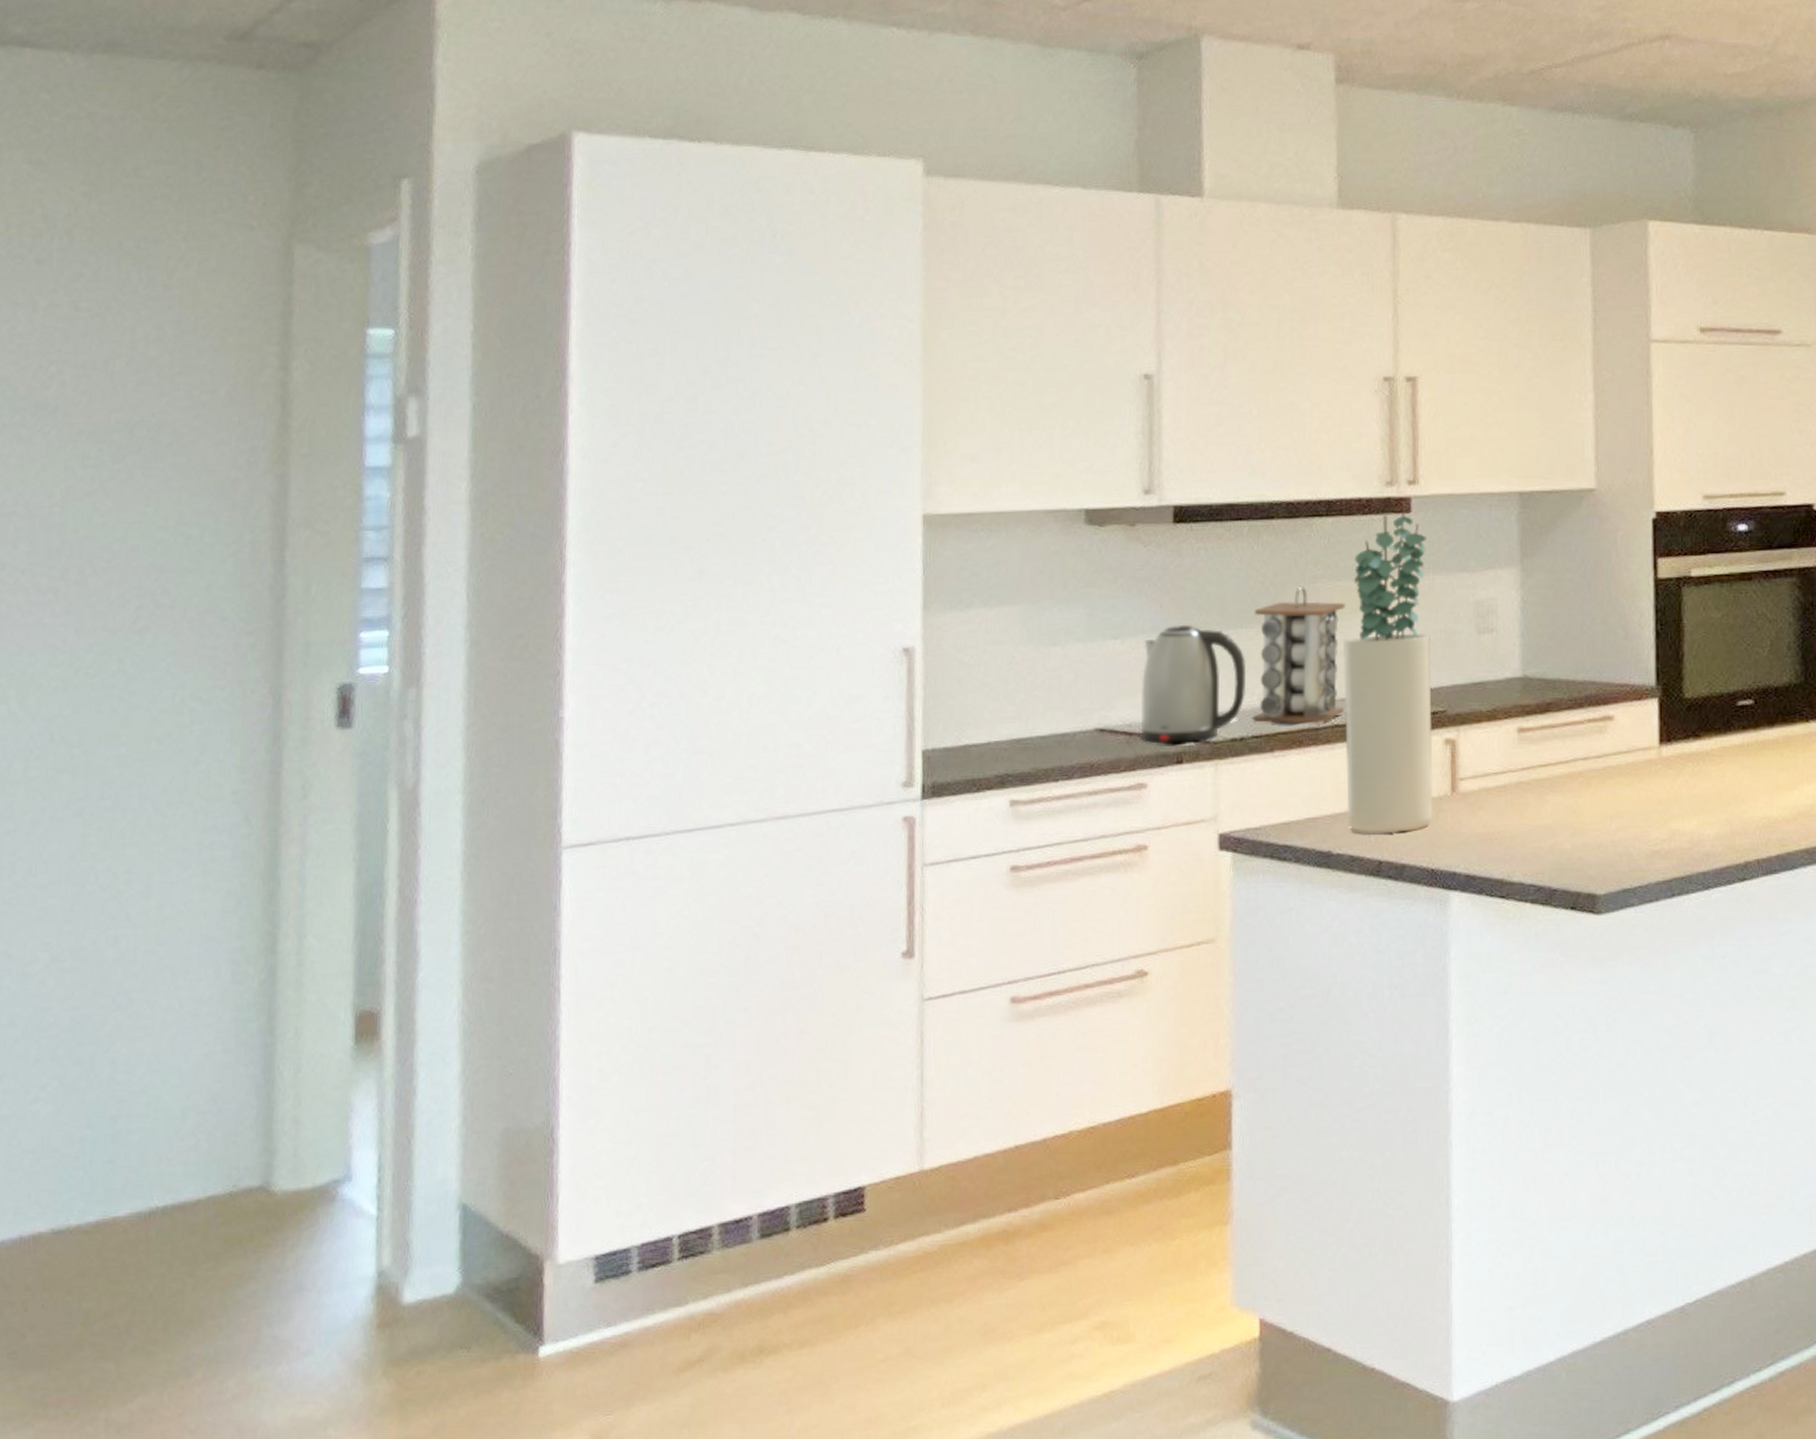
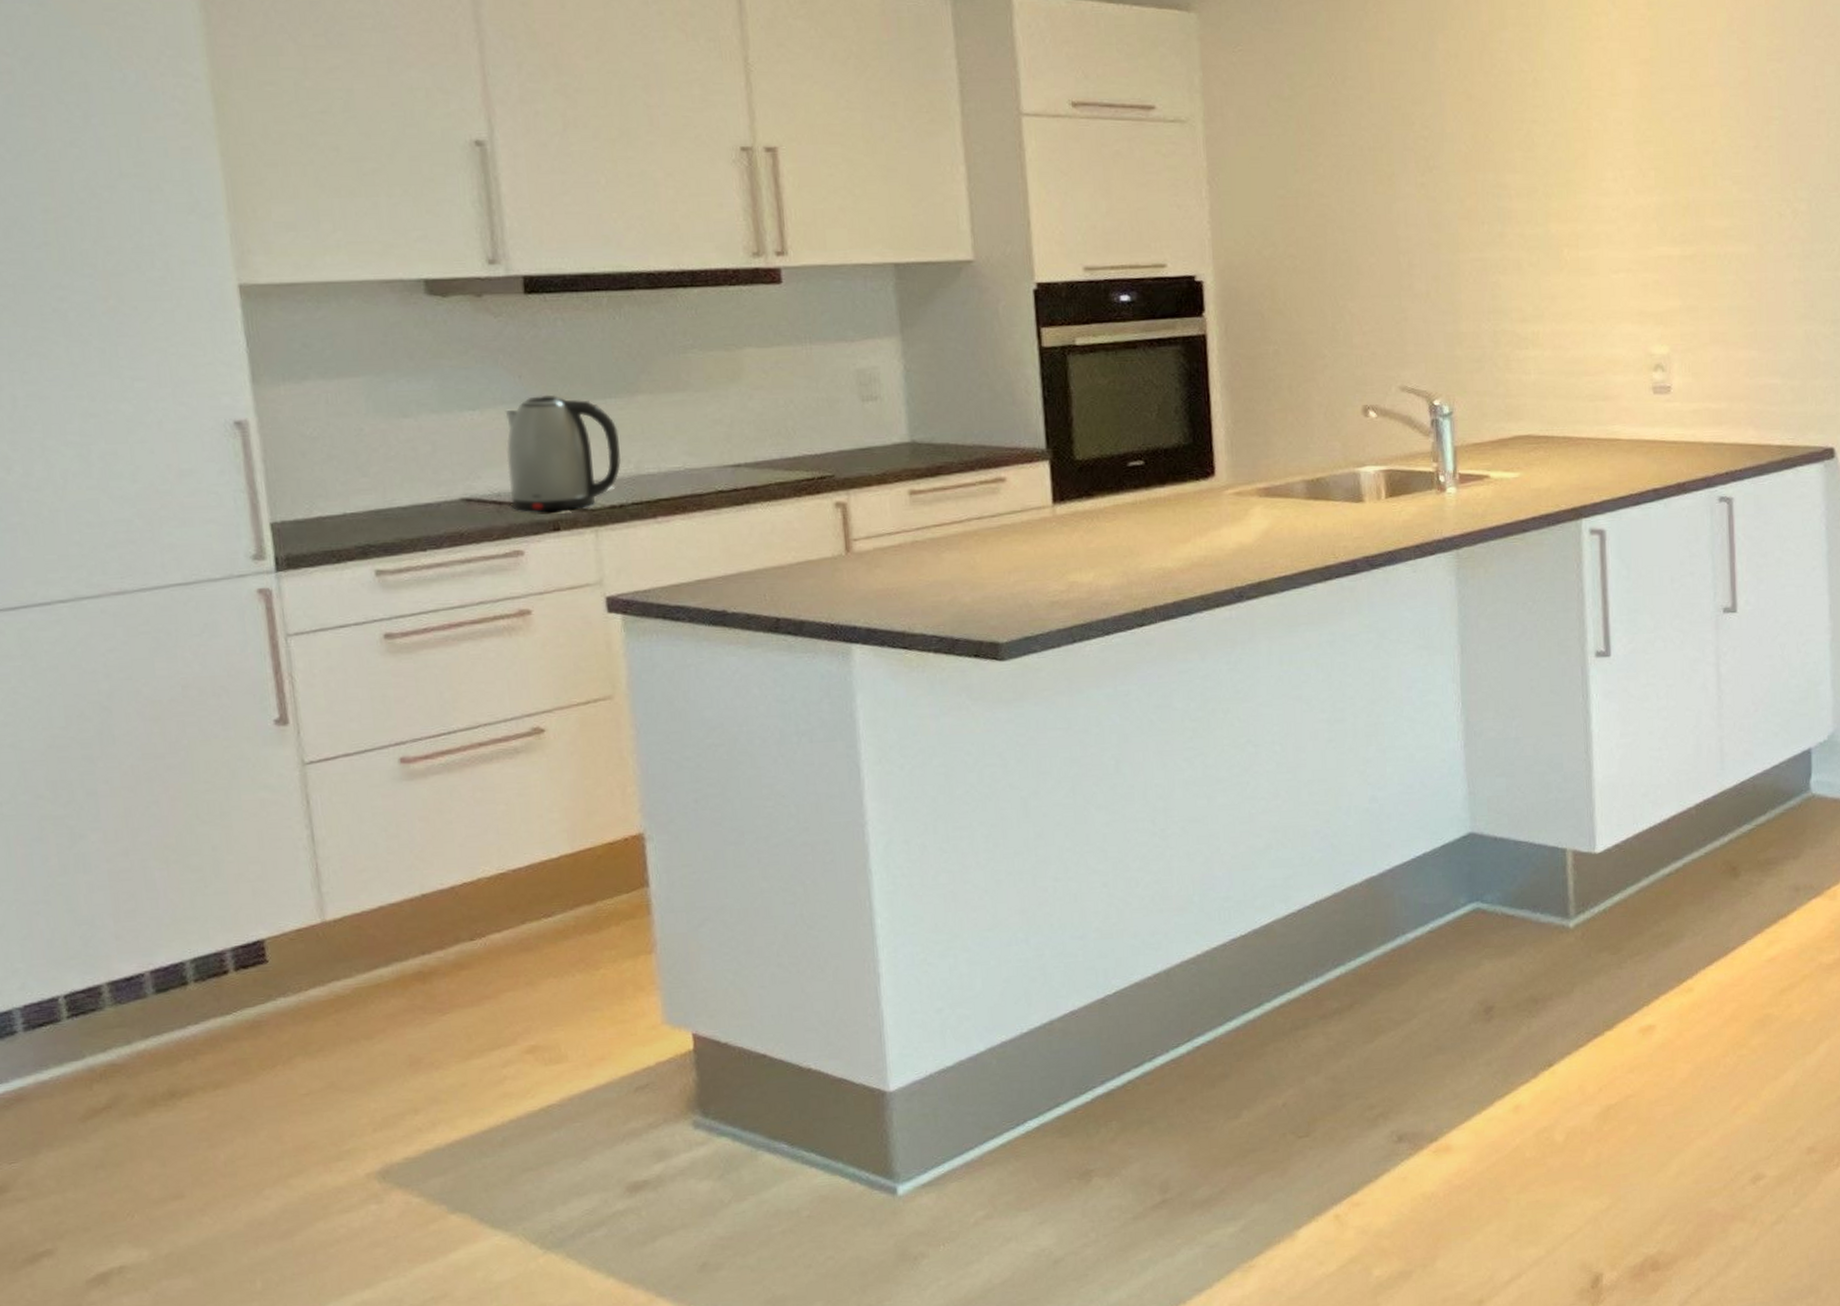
spice rack: present [1252,586,1345,725] -> none [621,356,727,492]
vase: present [1342,500,1433,834] -> none [720,271,829,593]

